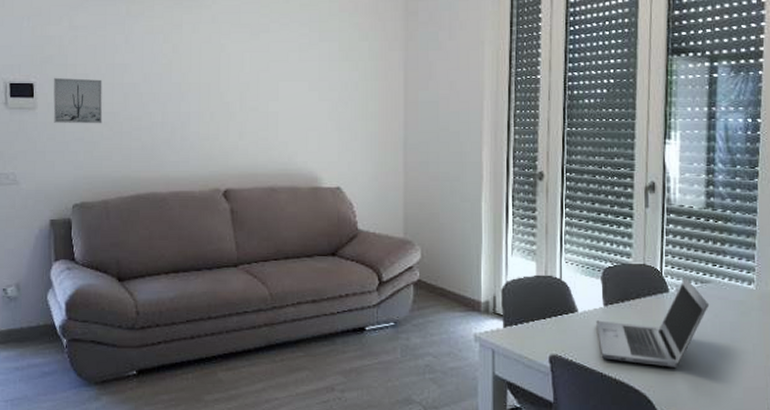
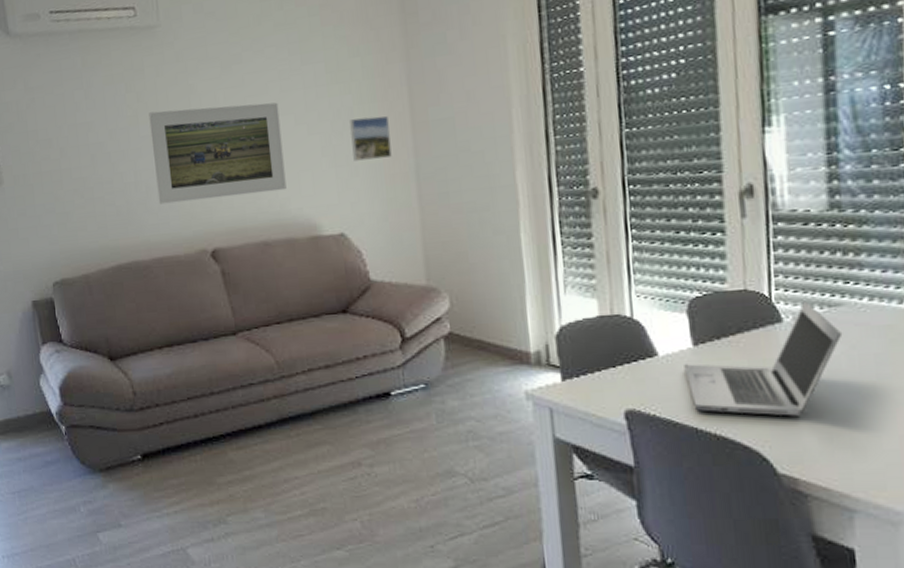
wall art: present [53,77,103,124] -> none [15,143,72,197]
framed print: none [181,63,296,145] -> present [149,102,287,205]
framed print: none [354,92,386,127] -> present [350,116,392,161]

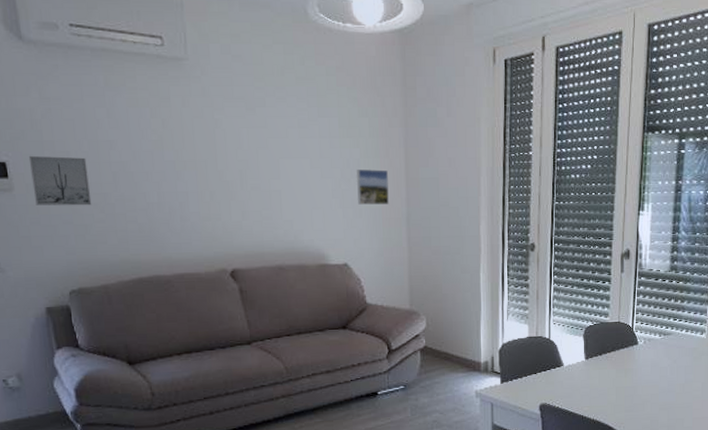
wall art: none [15,143,72,197] -> present [28,155,92,206]
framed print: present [149,102,287,205] -> none [174,139,301,226]
laptop: present [684,300,843,416] -> none [579,330,670,407]

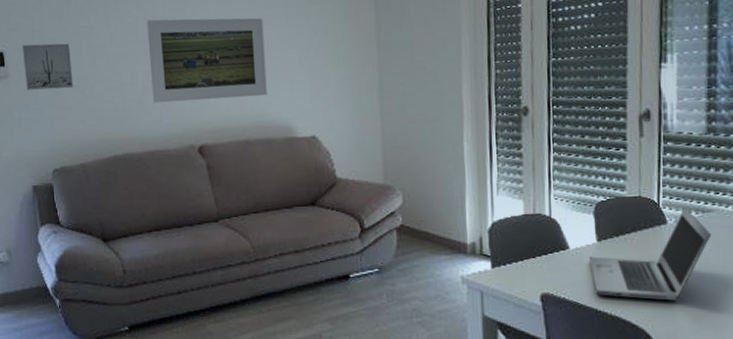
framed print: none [174,139,301,226] -> present [147,18,267,103]
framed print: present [357,169,389,205] -> none [325,35,359,74]
laptop: none [579,330,670,407] -> present [589,207,712,301]

